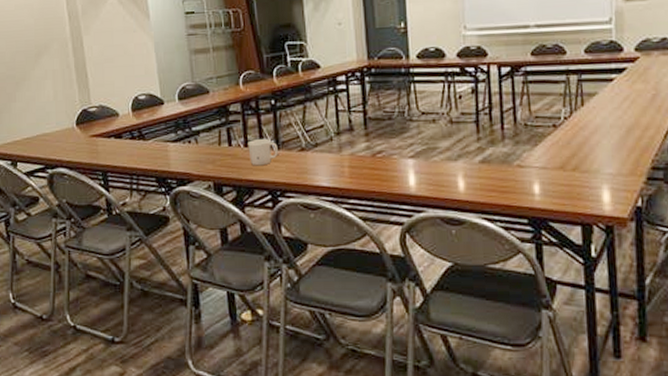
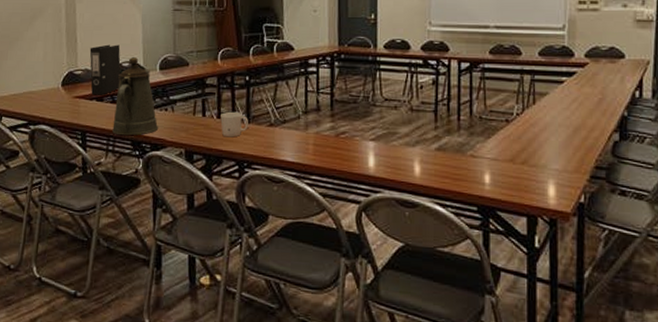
binder: none [102,77,137,132] -> present [89,44,121,95]
coffee pot: none [134,89,184,173] -> present [112,57,159,136]

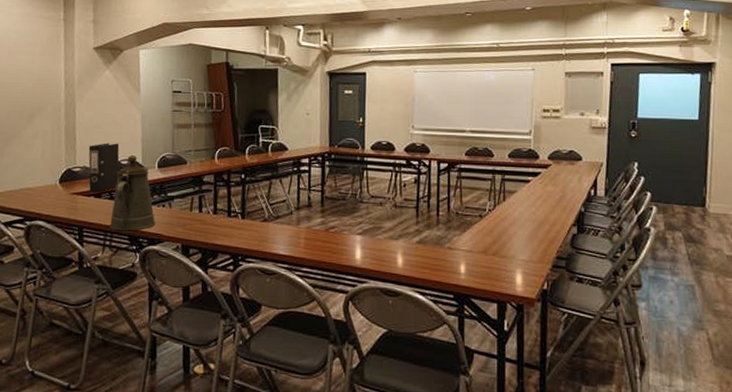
mug: present [220,111,248,138] -> none [216,207,243,232]

